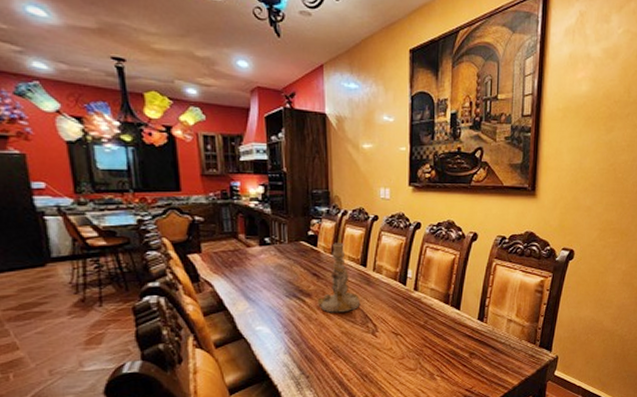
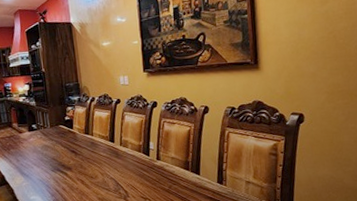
candlestick: present [318,243,359,313] -> none [77,124,111,183]

